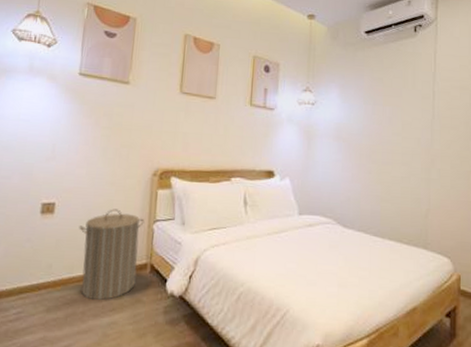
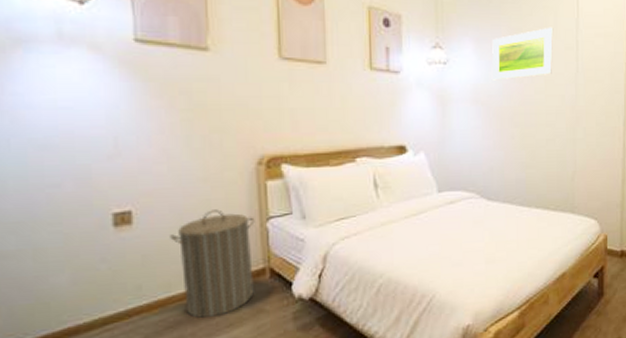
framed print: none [353,78,412,122] -> present [491,27,554,80]

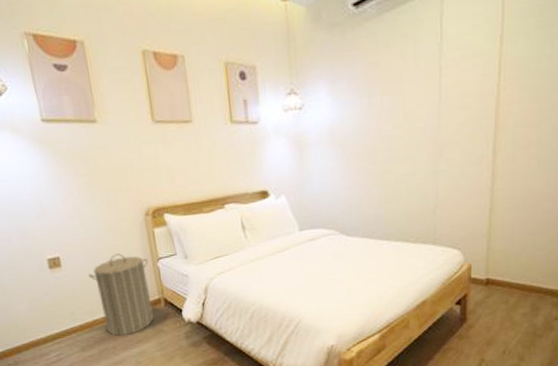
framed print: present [491,27,554,80] -> none [347,55,414,120]

